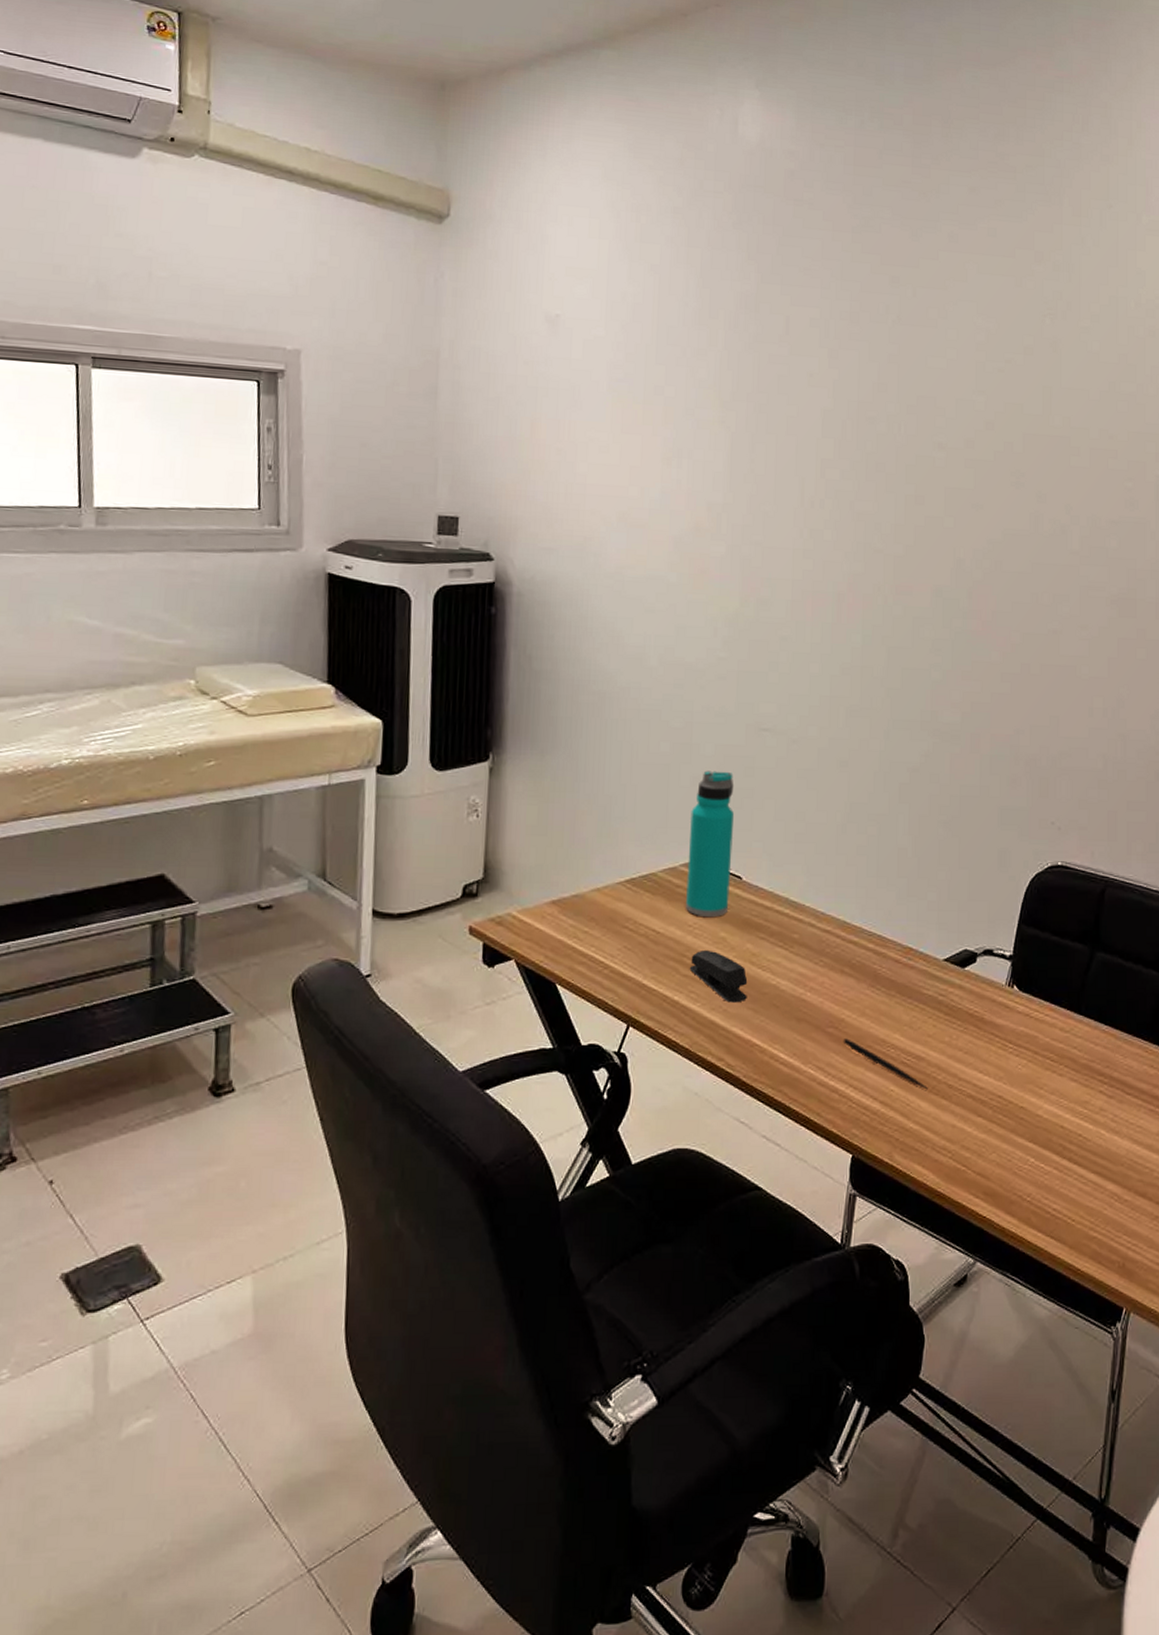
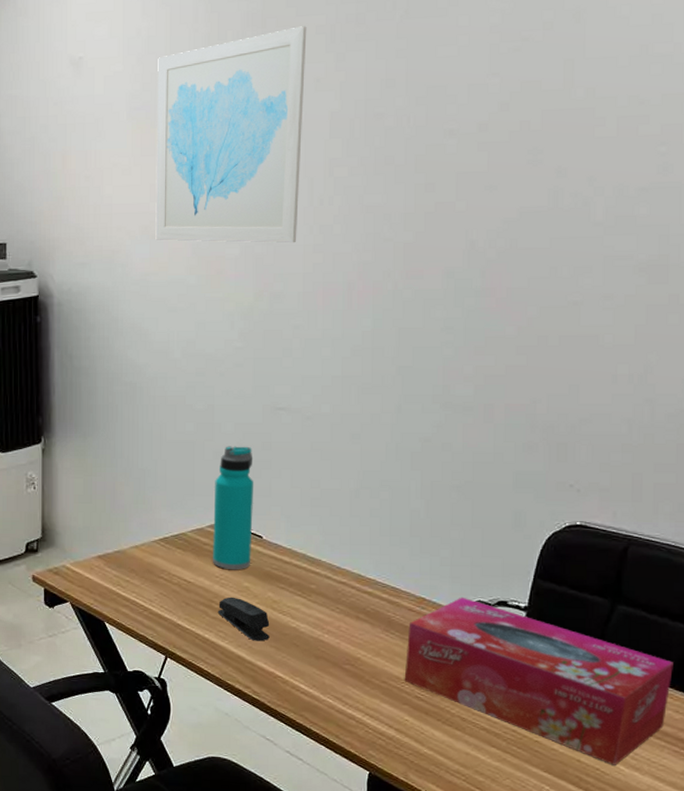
wall art: none [633,316,801,546] -> present [155,26,307,243]
pen: present [843,1038,929,1090] -> none [359,674,443,722]
tissue box: none [890,945,1147,1130] -> present [404,597,673,765]

